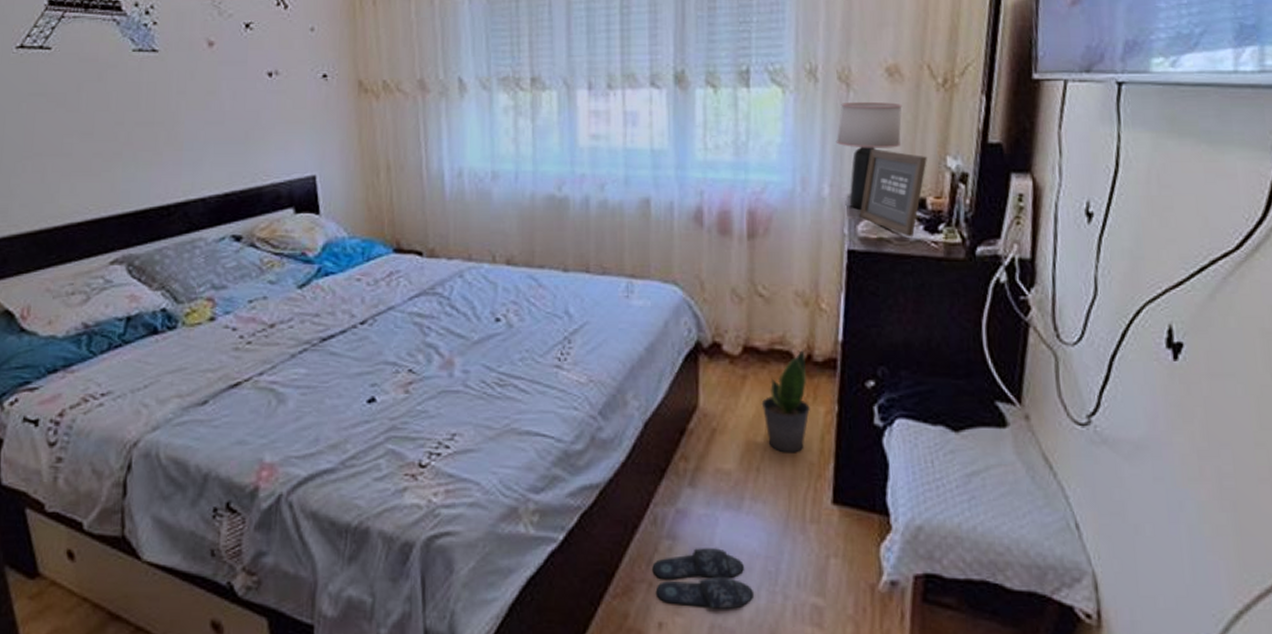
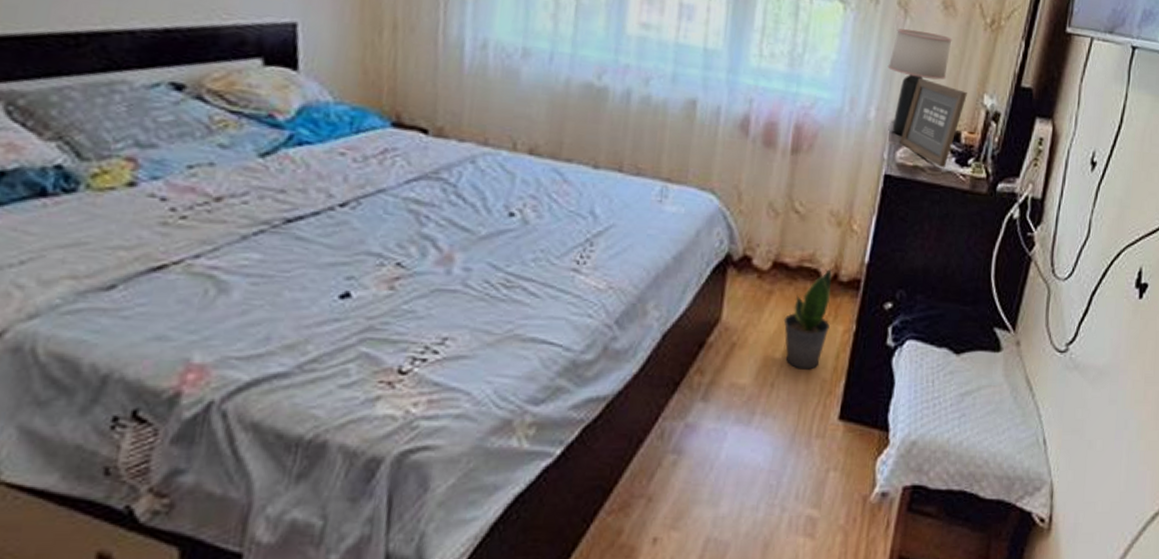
slippers: present [652,547,753,609] -> none [653,461,753,523]

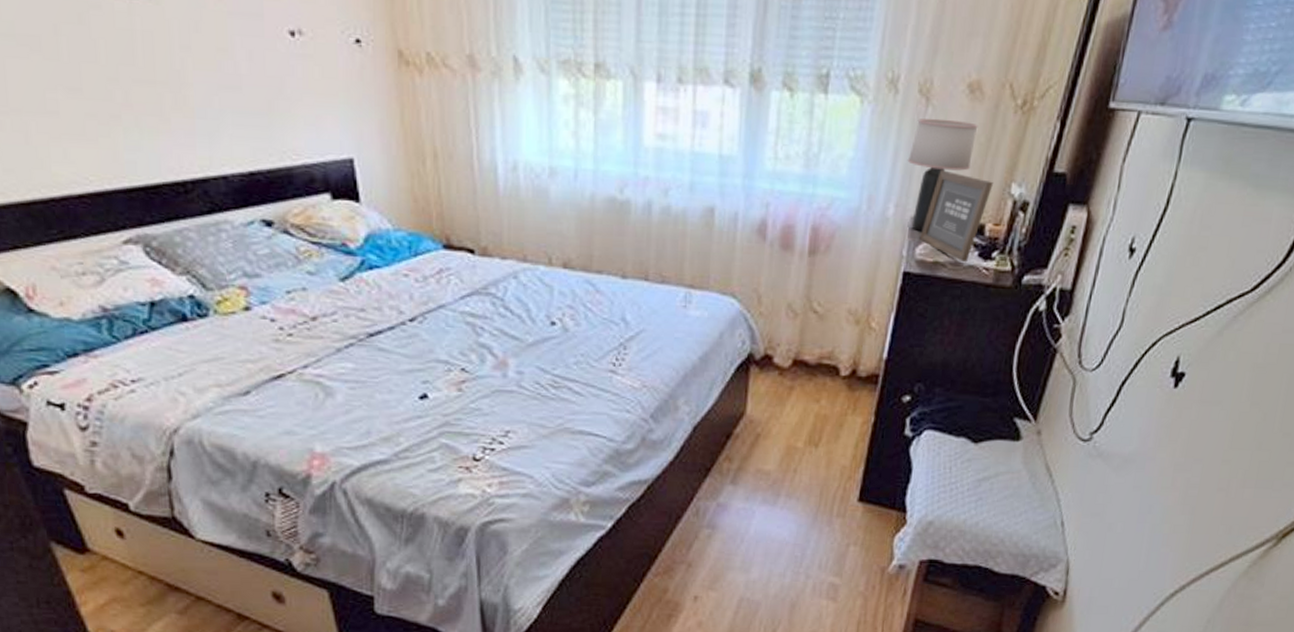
potted plant: present [783,268,832,370] -> none [804,364,850,458]

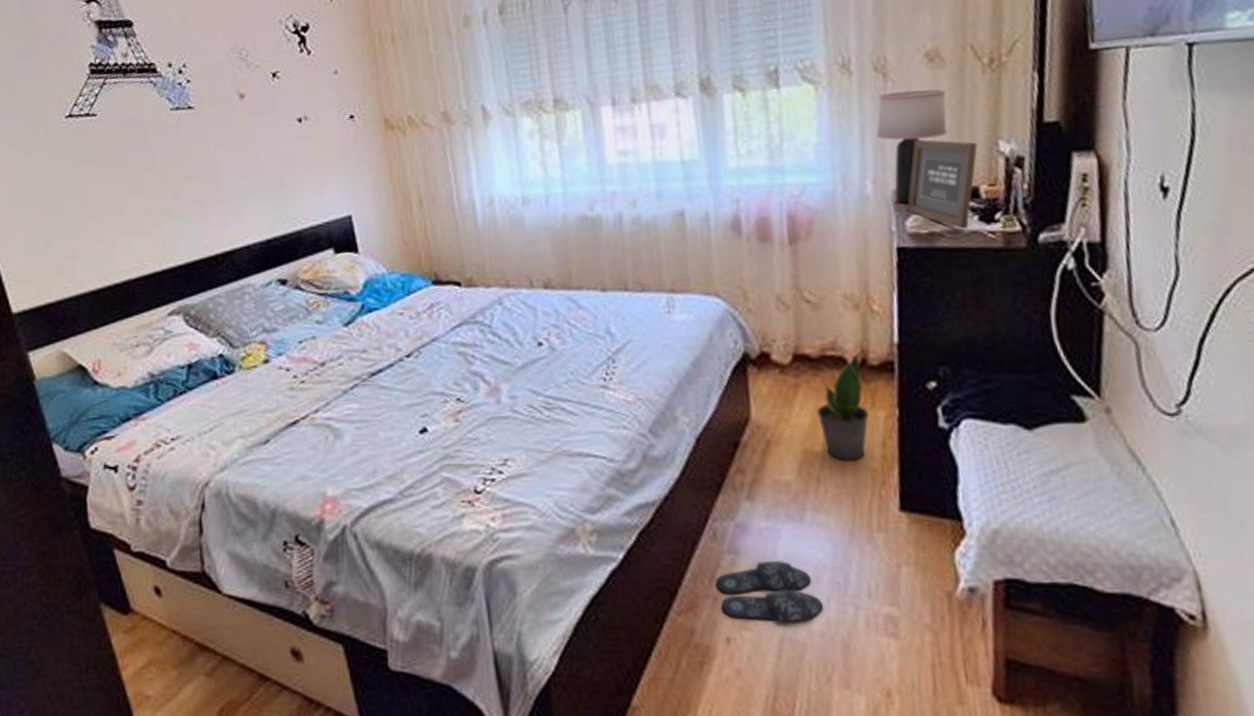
slippers: none [692,535,780,586] -> present [715,559,823,622]
potted plant: none [804,364,850,458] -> present [816,353,869,461]

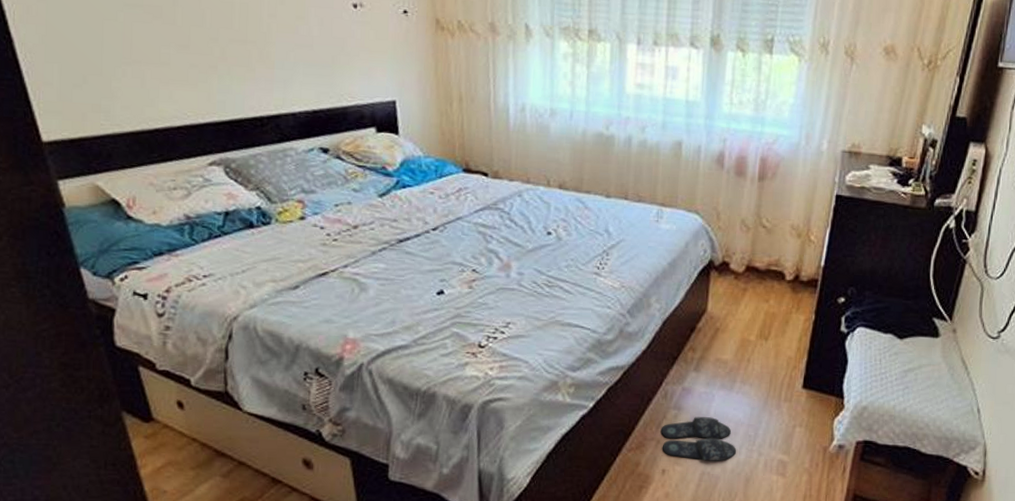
potted plant: present [816,353,869,461] -> none [756,270,794,349]
table lamp: present [876,89,948,204] -> none [837,73,893,163]
picture frame: present [907,139,978,230] -> none [848,114,907,188]

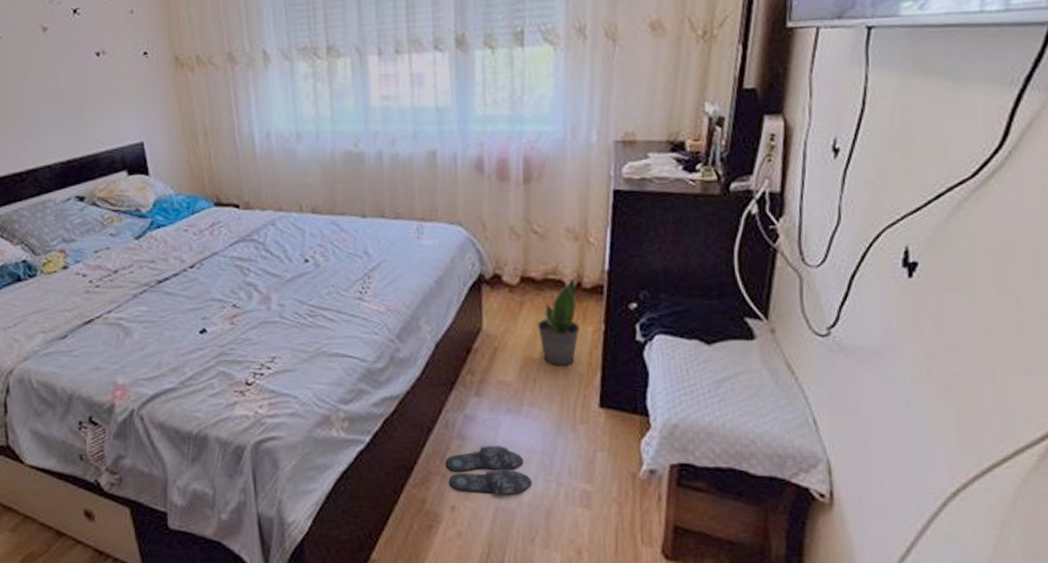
potted plant: none [756,270,794,349] -> present [537,277,580,366]

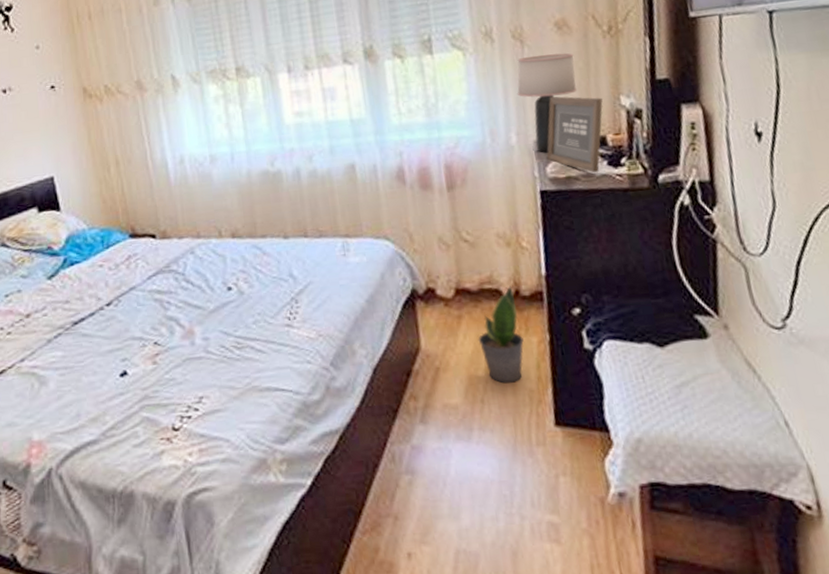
slippers: present [445,445,531,495] -> none [395,477,493,536]
table lamp: none [603,55,664,154] -> present [517,53,578,153]
picture frame: none [624,98,687,177] -> present [546,96,603,173]

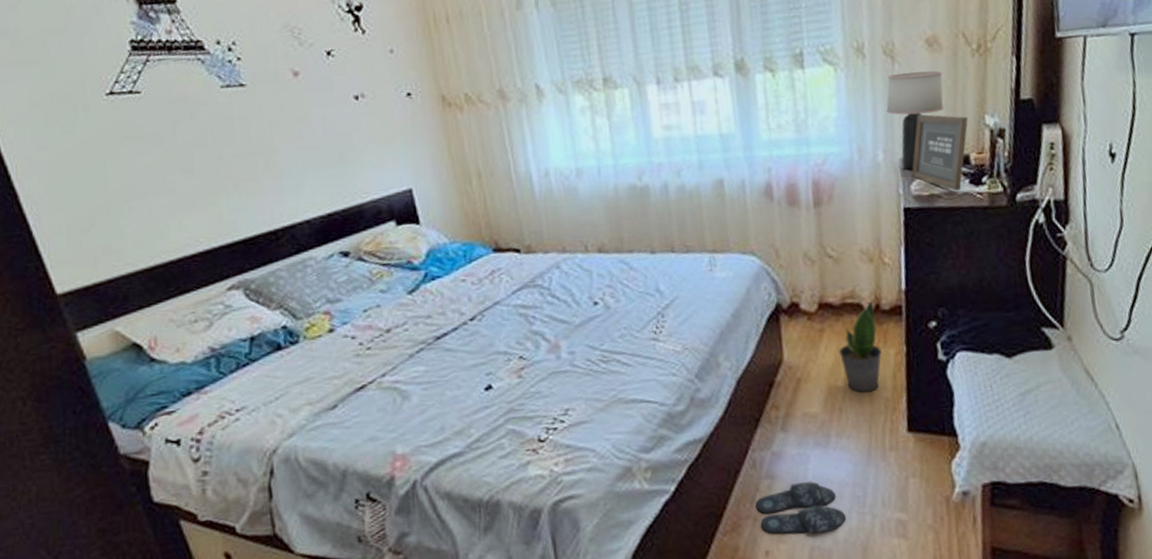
slippers: none [395,477,493,536] -> present [755,480,846,535]

